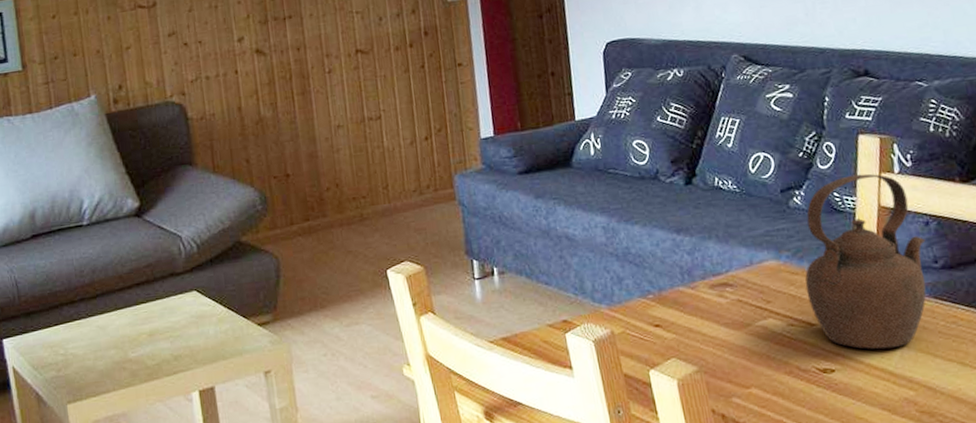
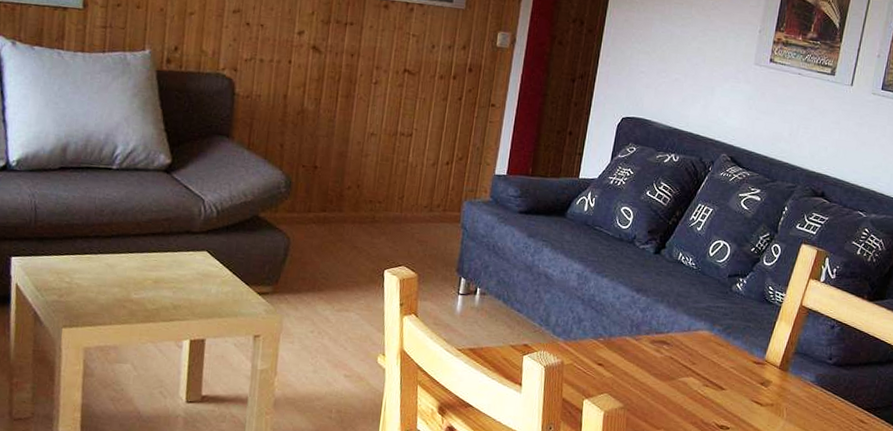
teapot: present [805,173,927,350] -> none [725,275,828,420]

